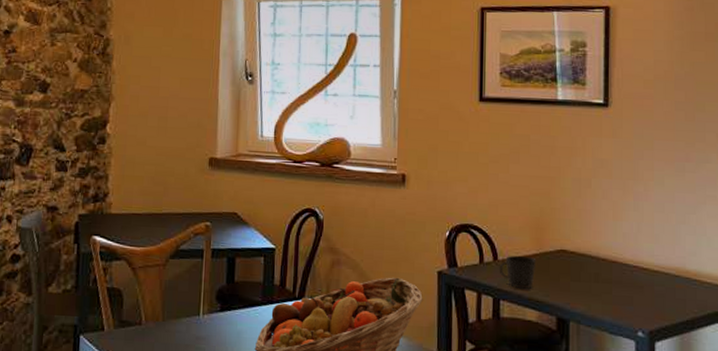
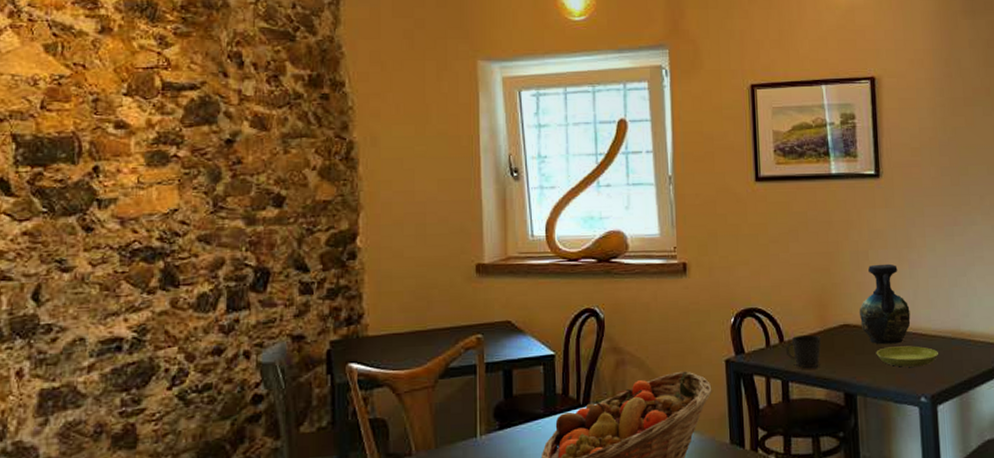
vase: none [577,193,632,275] -> present [859,263,911,345]
saucer: none [593,277,660,301] -> present [876,346,938,367]

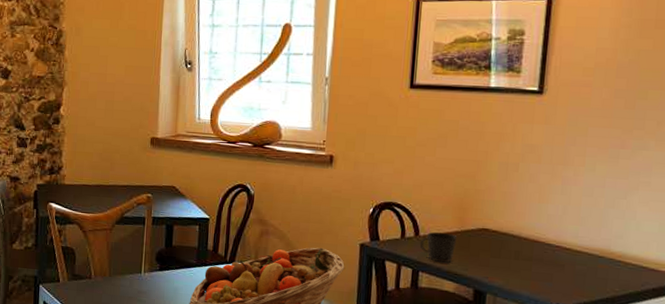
vase: present [859,263,911,345] -> none [500,177,557,254]
saucer: present [876,346,938,367] -> none [512,255,581,278]

